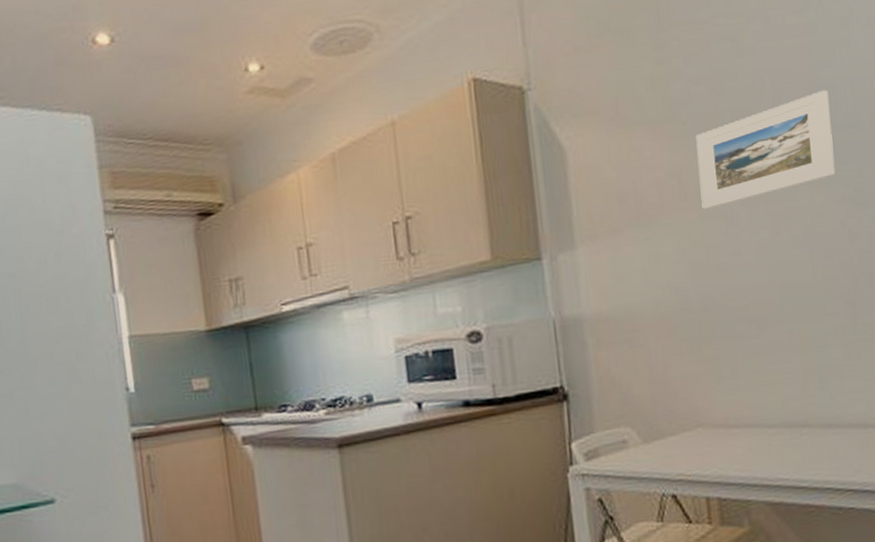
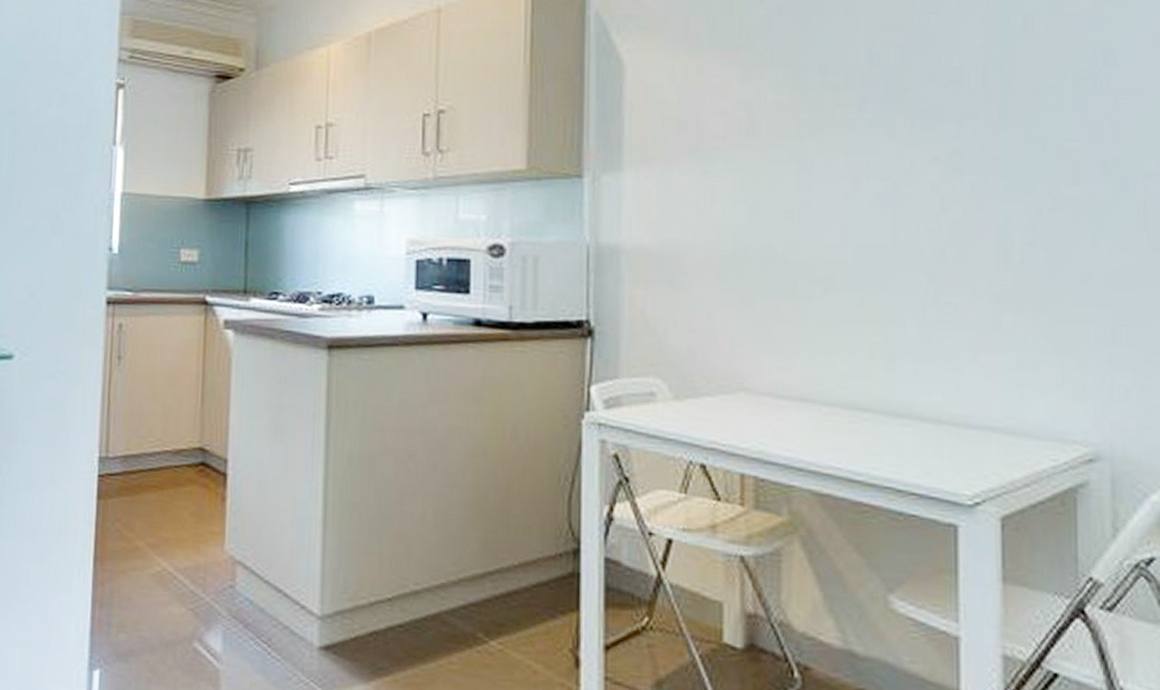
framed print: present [696,89,835,209] -> none [772,38,931,149]

